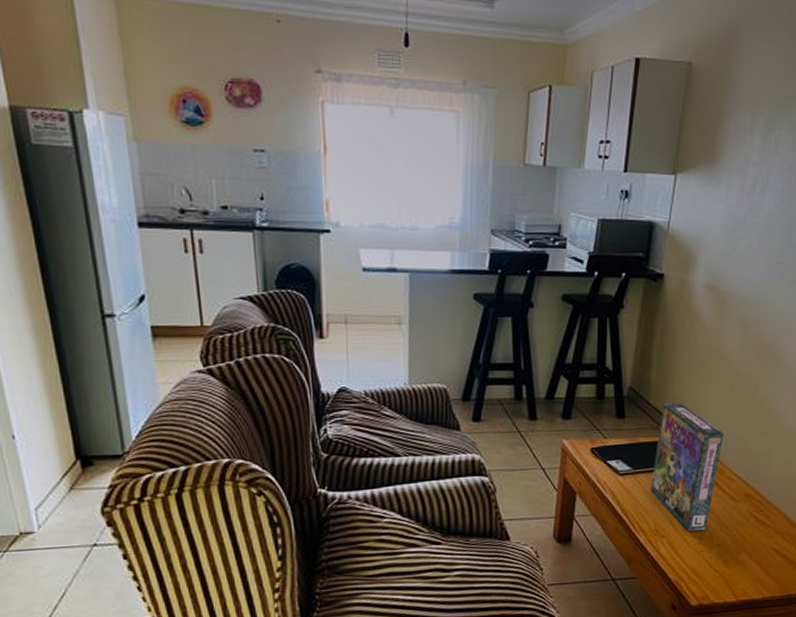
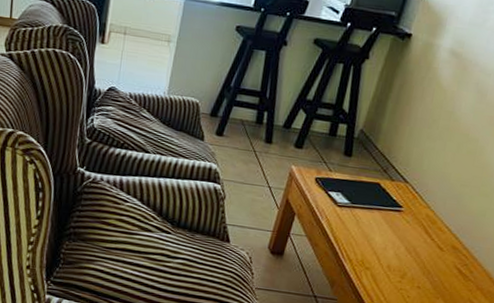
game box: present [650,402,724,531] -> none [363,150,443,271]

